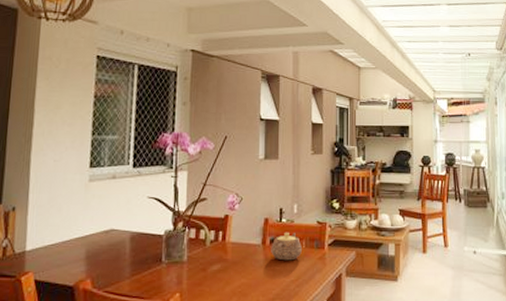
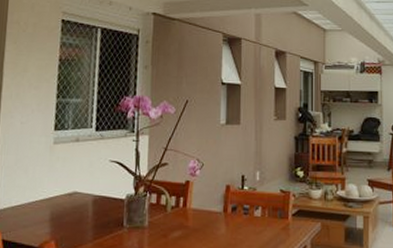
teapot: present [271,233,302,261] -> none [232,201,264,230]

